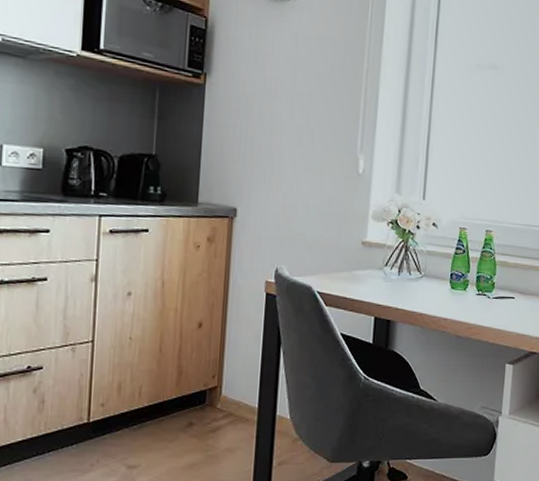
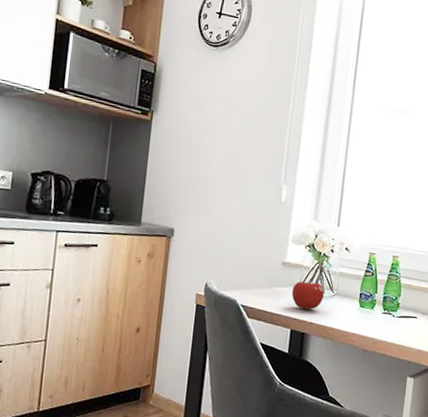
fruit: none [374,257,411,295] -> present [291,277,324,310]

